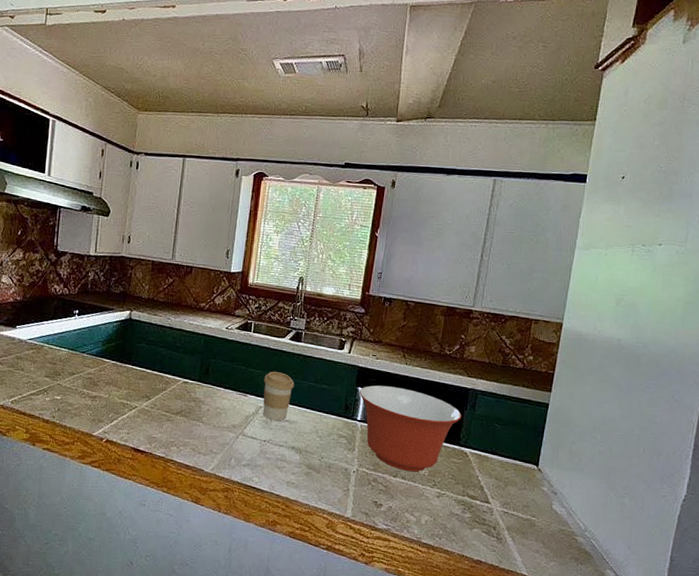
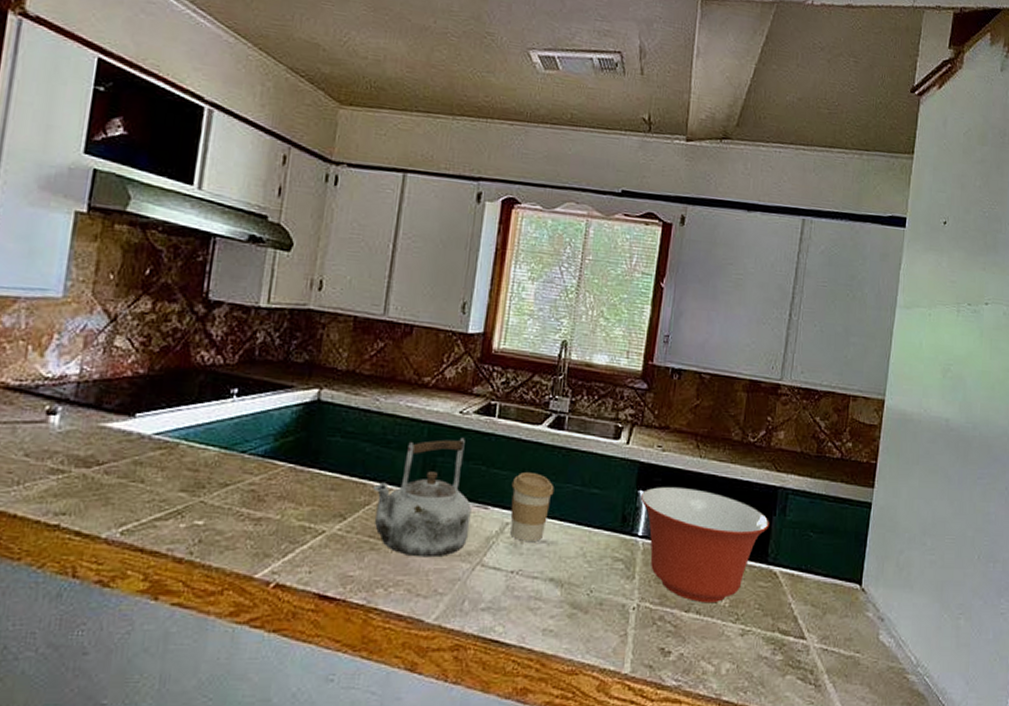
kettle: none [167,346,235,428] -> present [372,437,472,558]

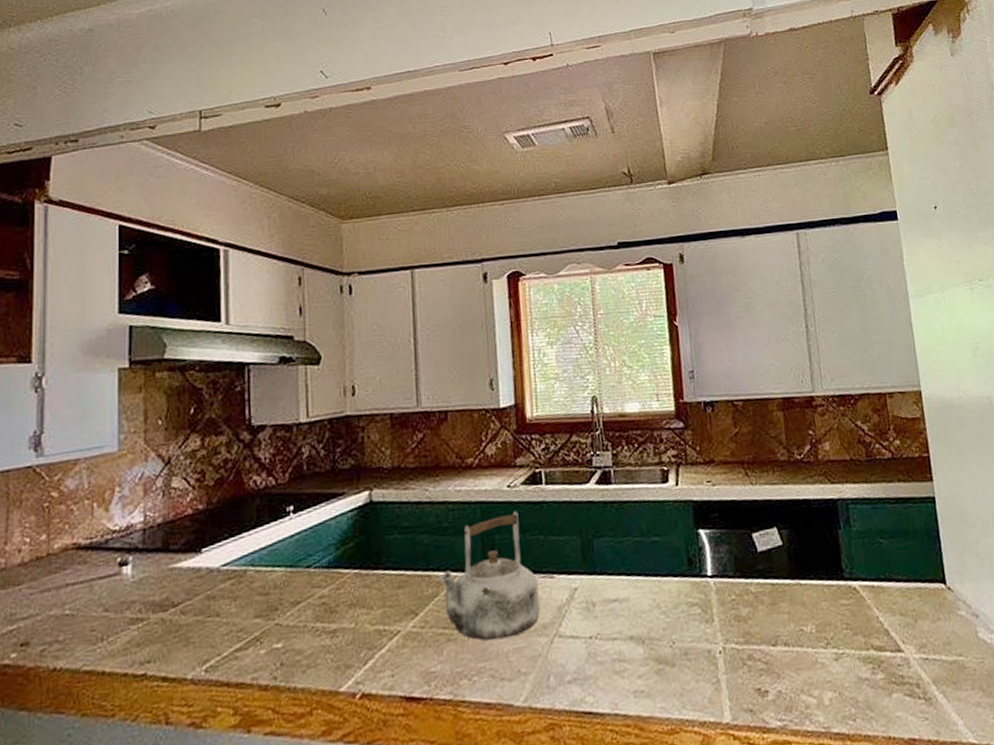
coffee cup: present [510,472,554,541] -> none [572,532,615,604]
mixing bowl: present [640,487,769,604] -> none [701,517,837,634]

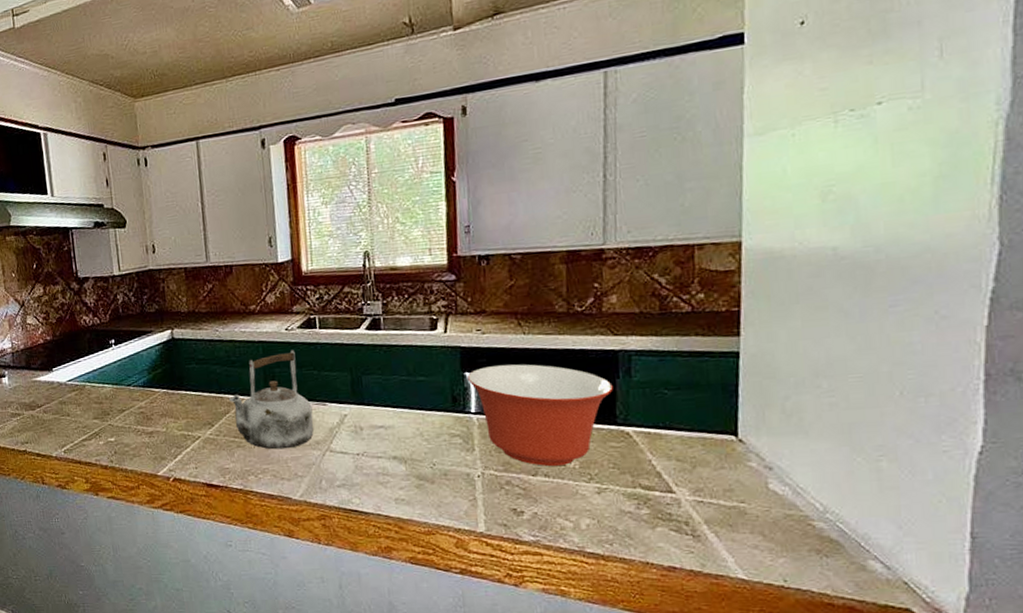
mixing bowl: none [701,517,837,634] -> present [467,364,613,467]

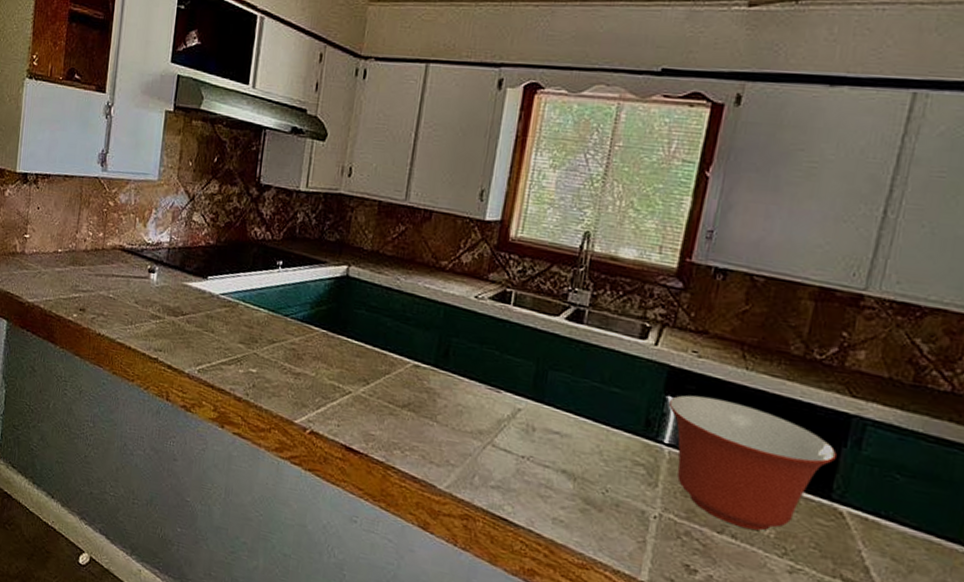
kettle: present [228,350,314,450] -> none [392,320,484,431]

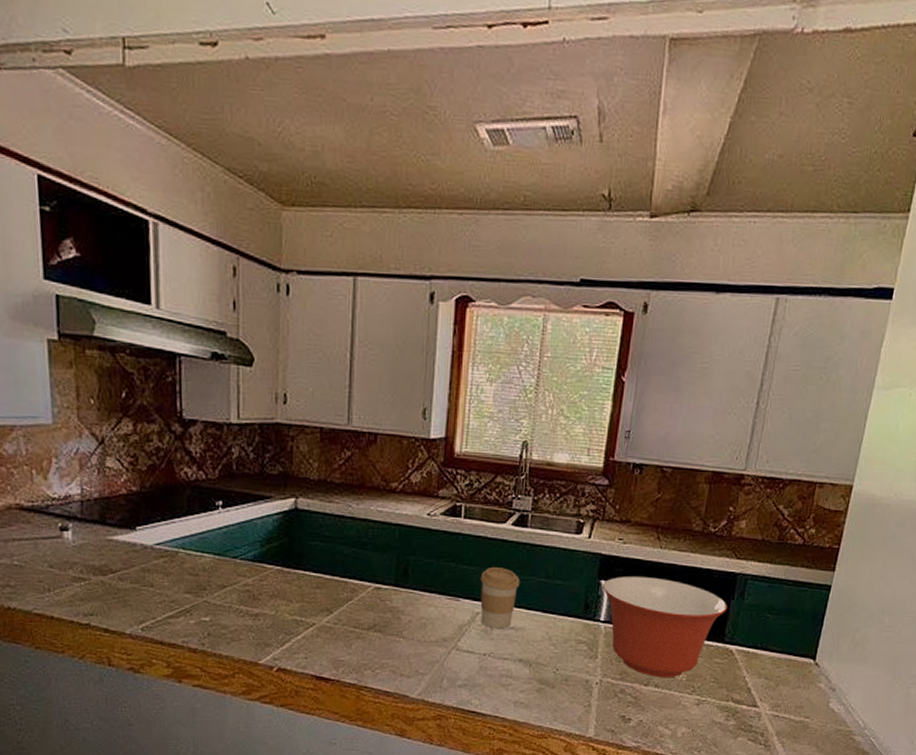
coffee cup: none [522,361,570,432] -> present [480,567,520,628]

